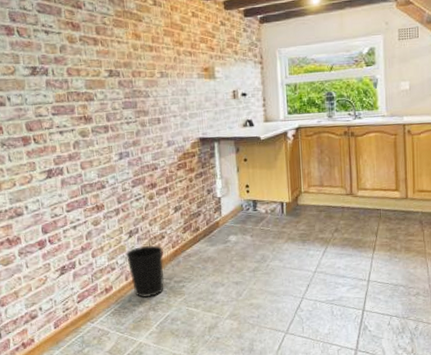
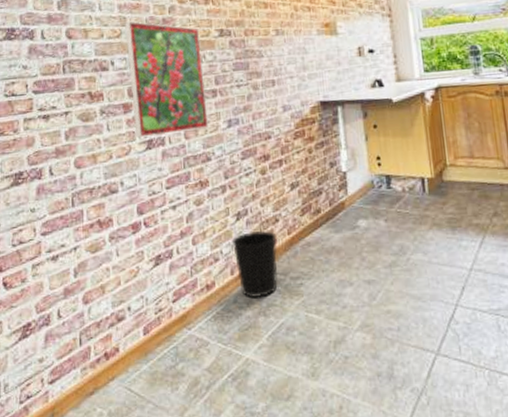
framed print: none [18,59,102,168] -> present [125,21,208,138]

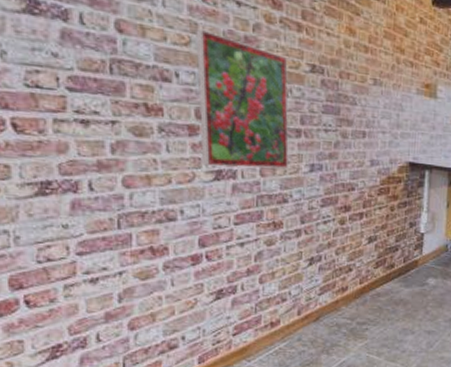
wastebasket: present [231,231,278,299] -> none [301,276,348,338]

